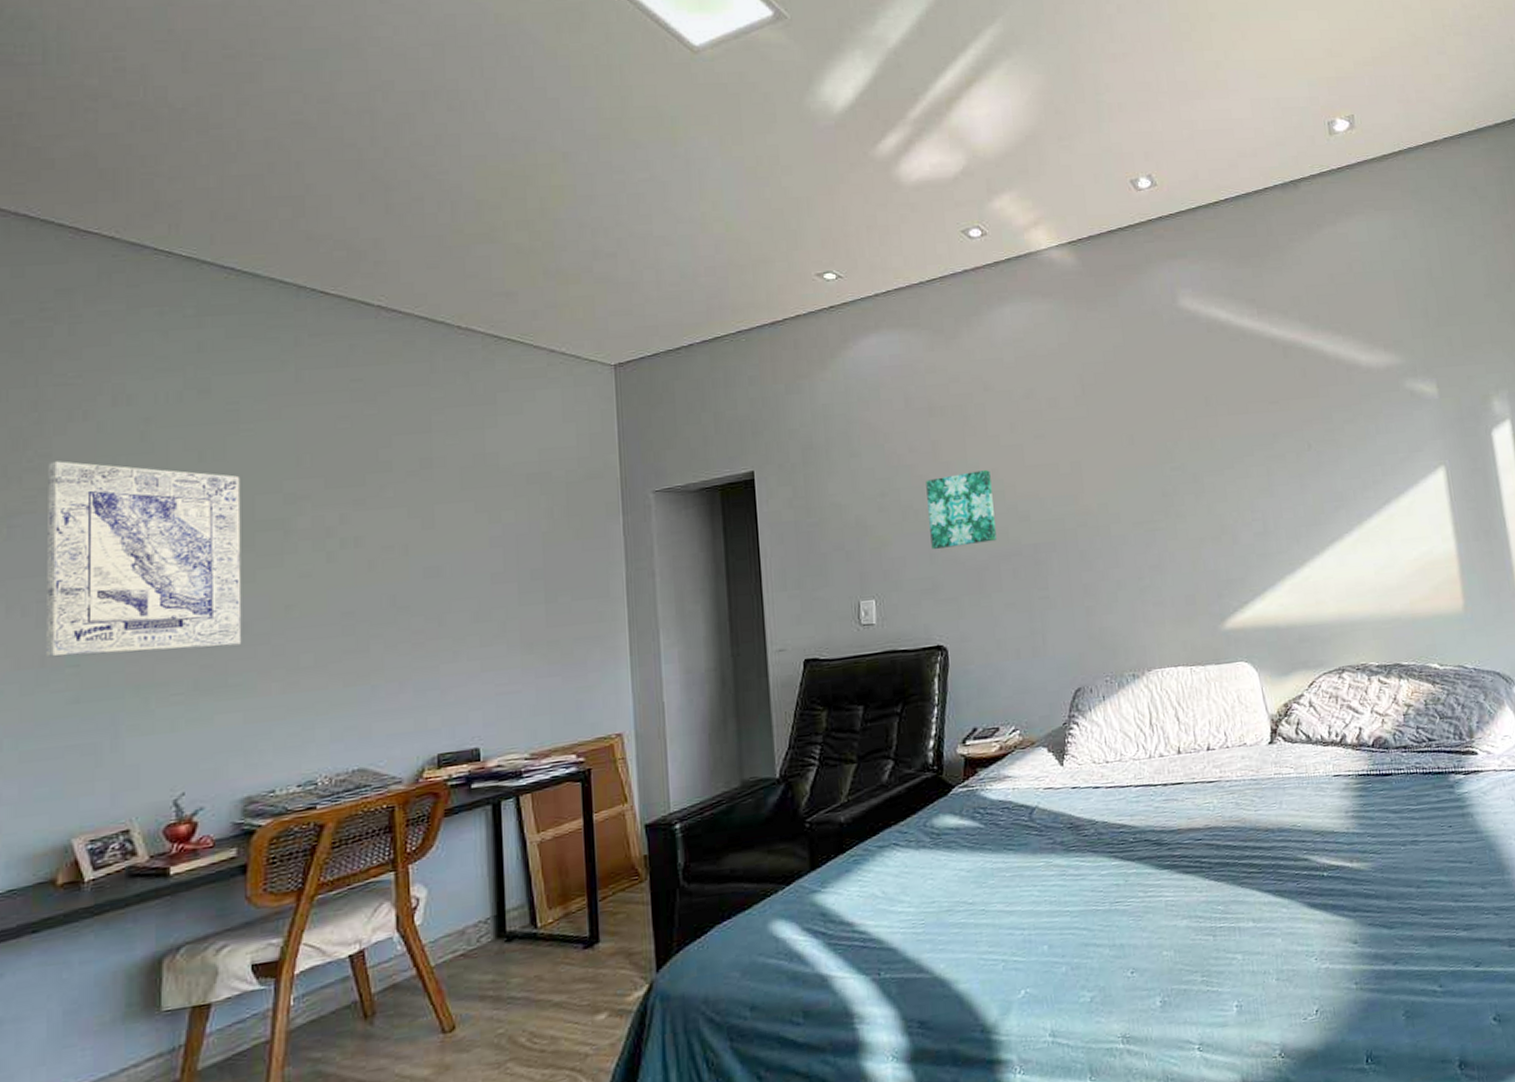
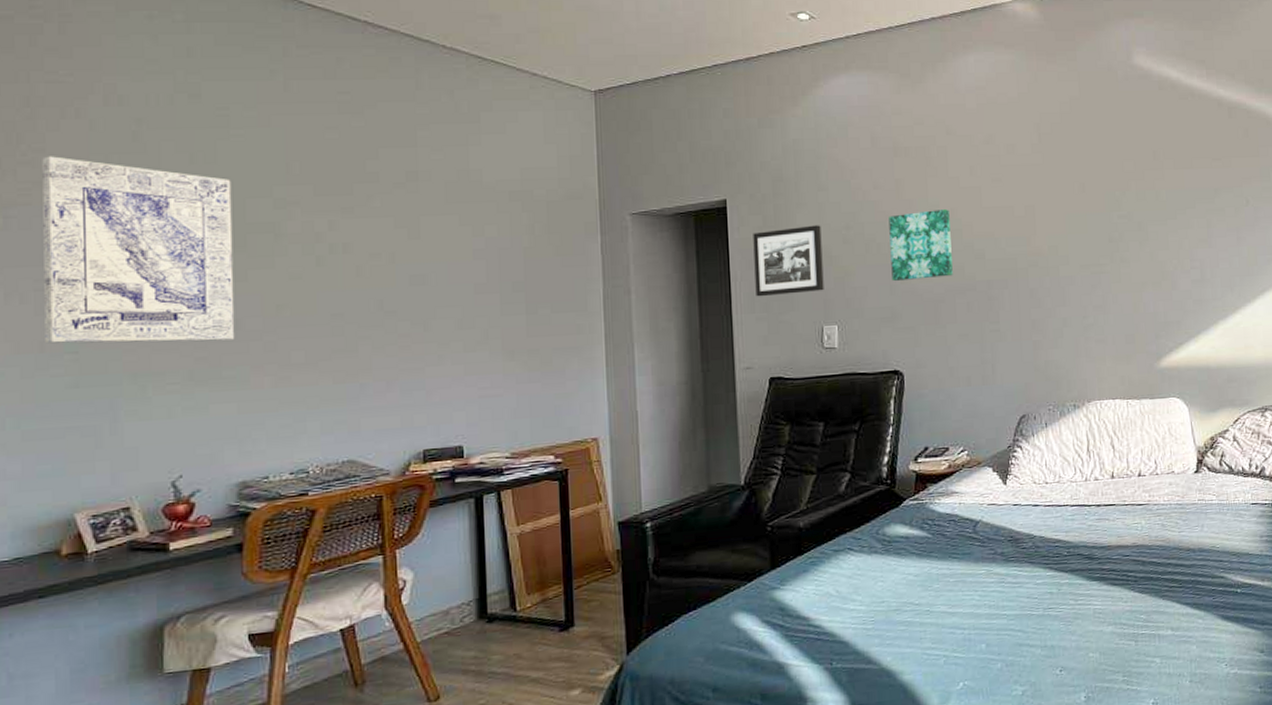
picture frame: none [783,493,860,574] -> present [753,225,824,297]

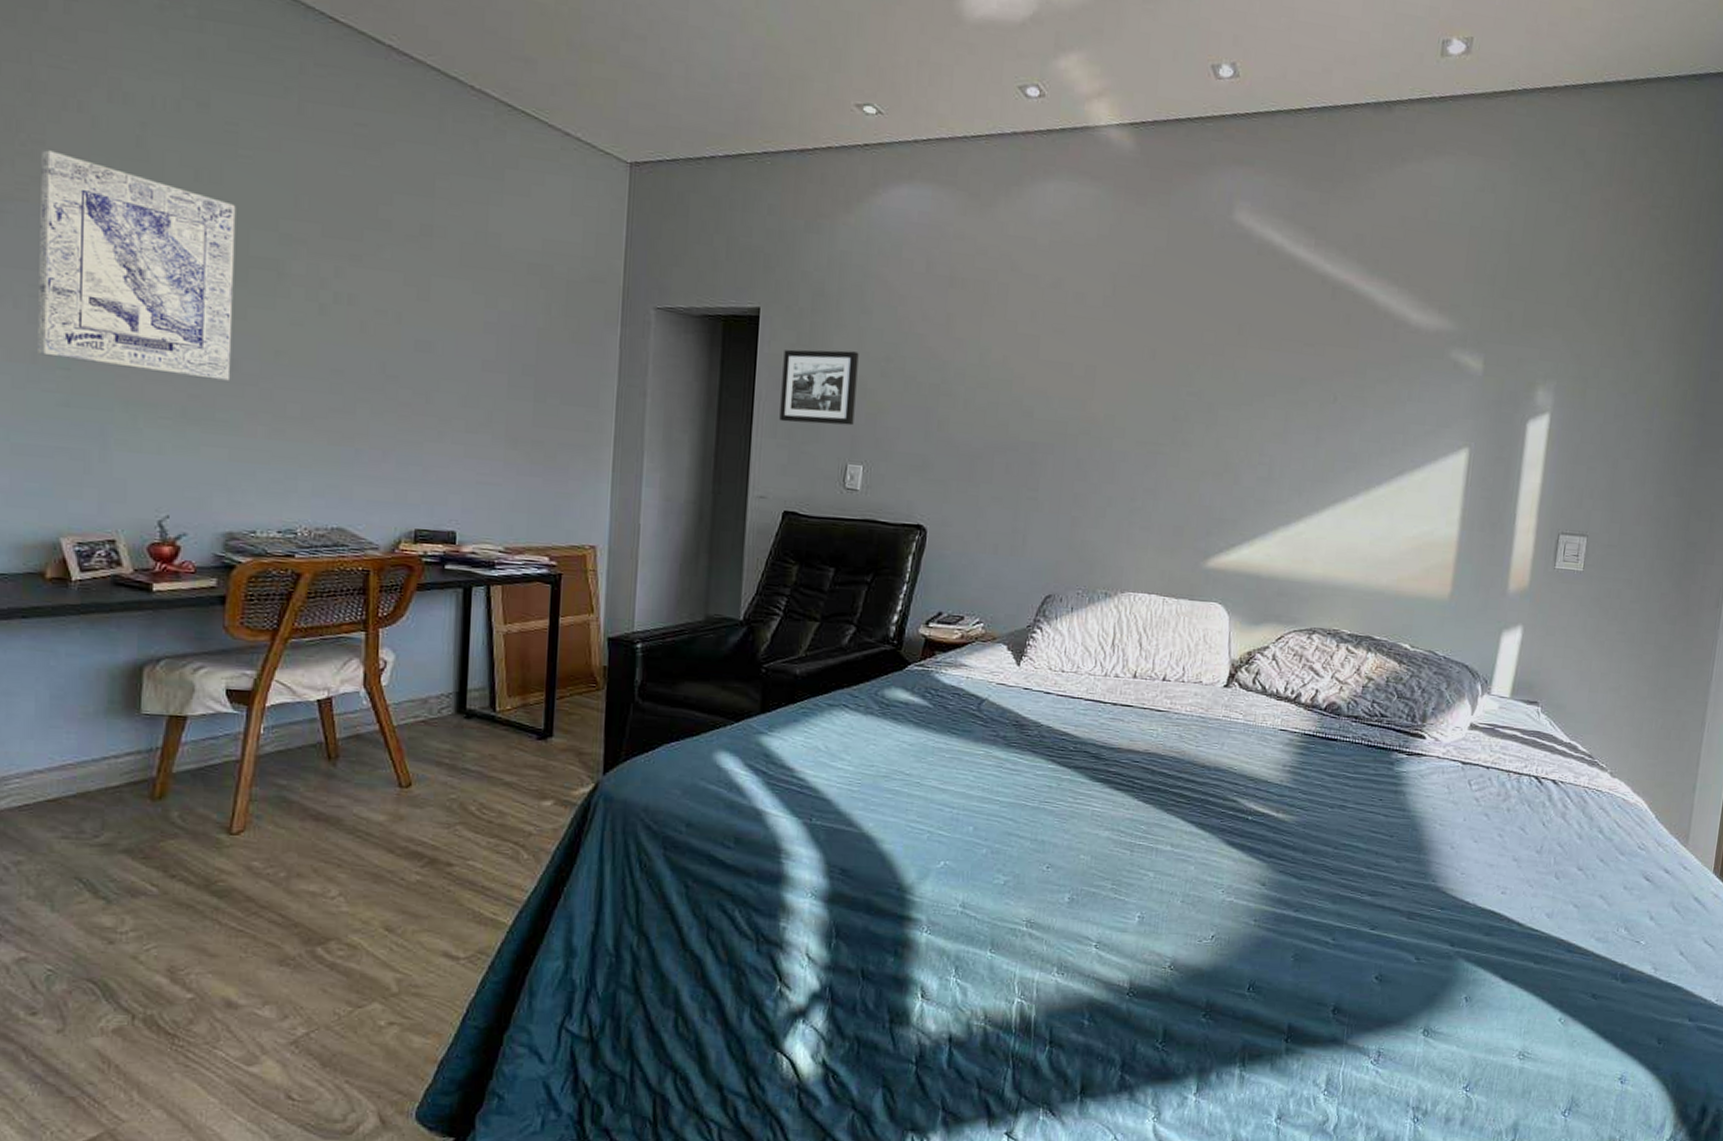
wall art: present [888,208,953,282] -> none [928,353,1002,432]

